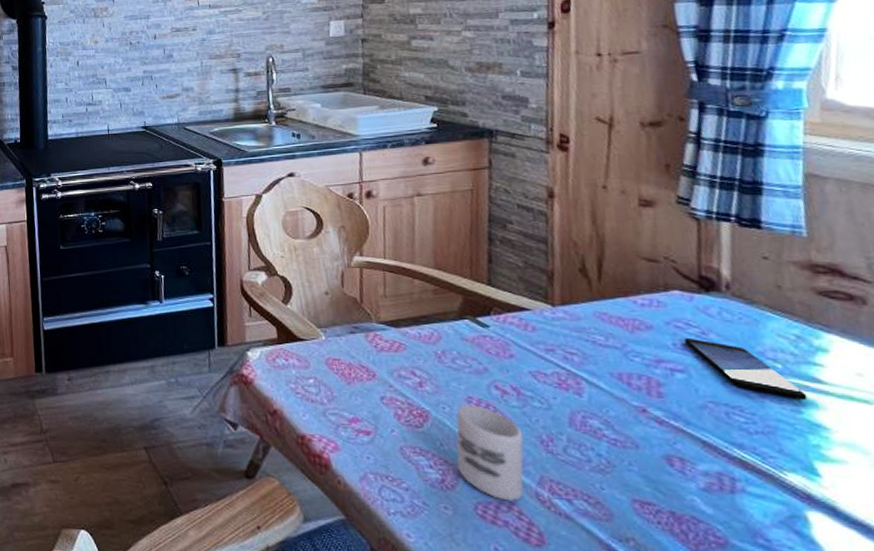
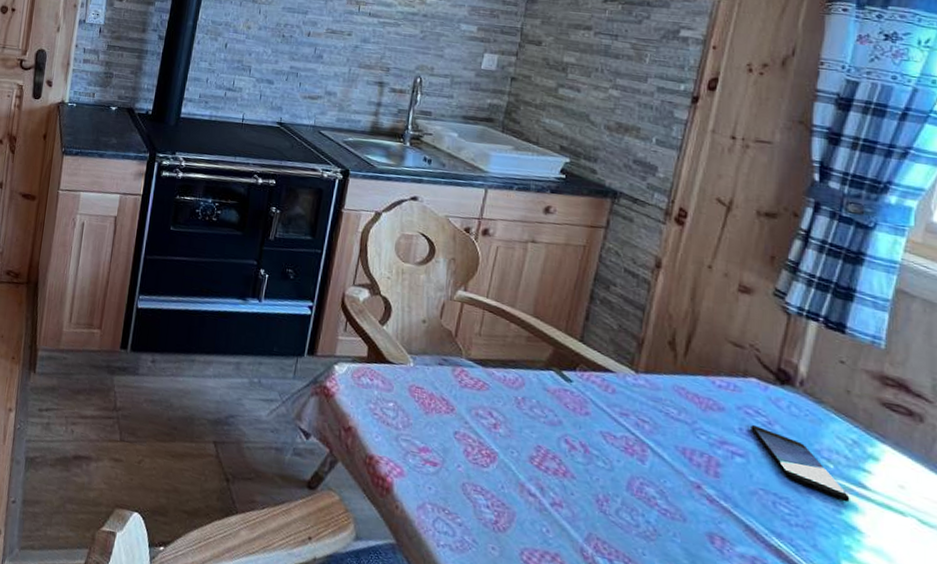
cup: present [455,403,524,501] -> none [512,452,582,553]

